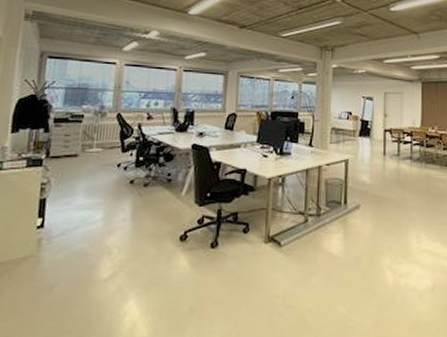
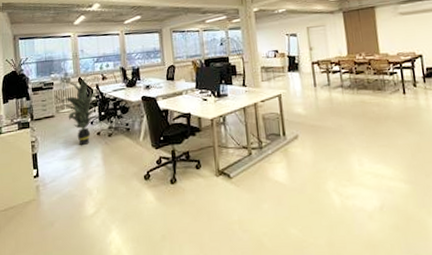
indoor plant: none [88,112,149,195] -> present [60,76,106,146]

